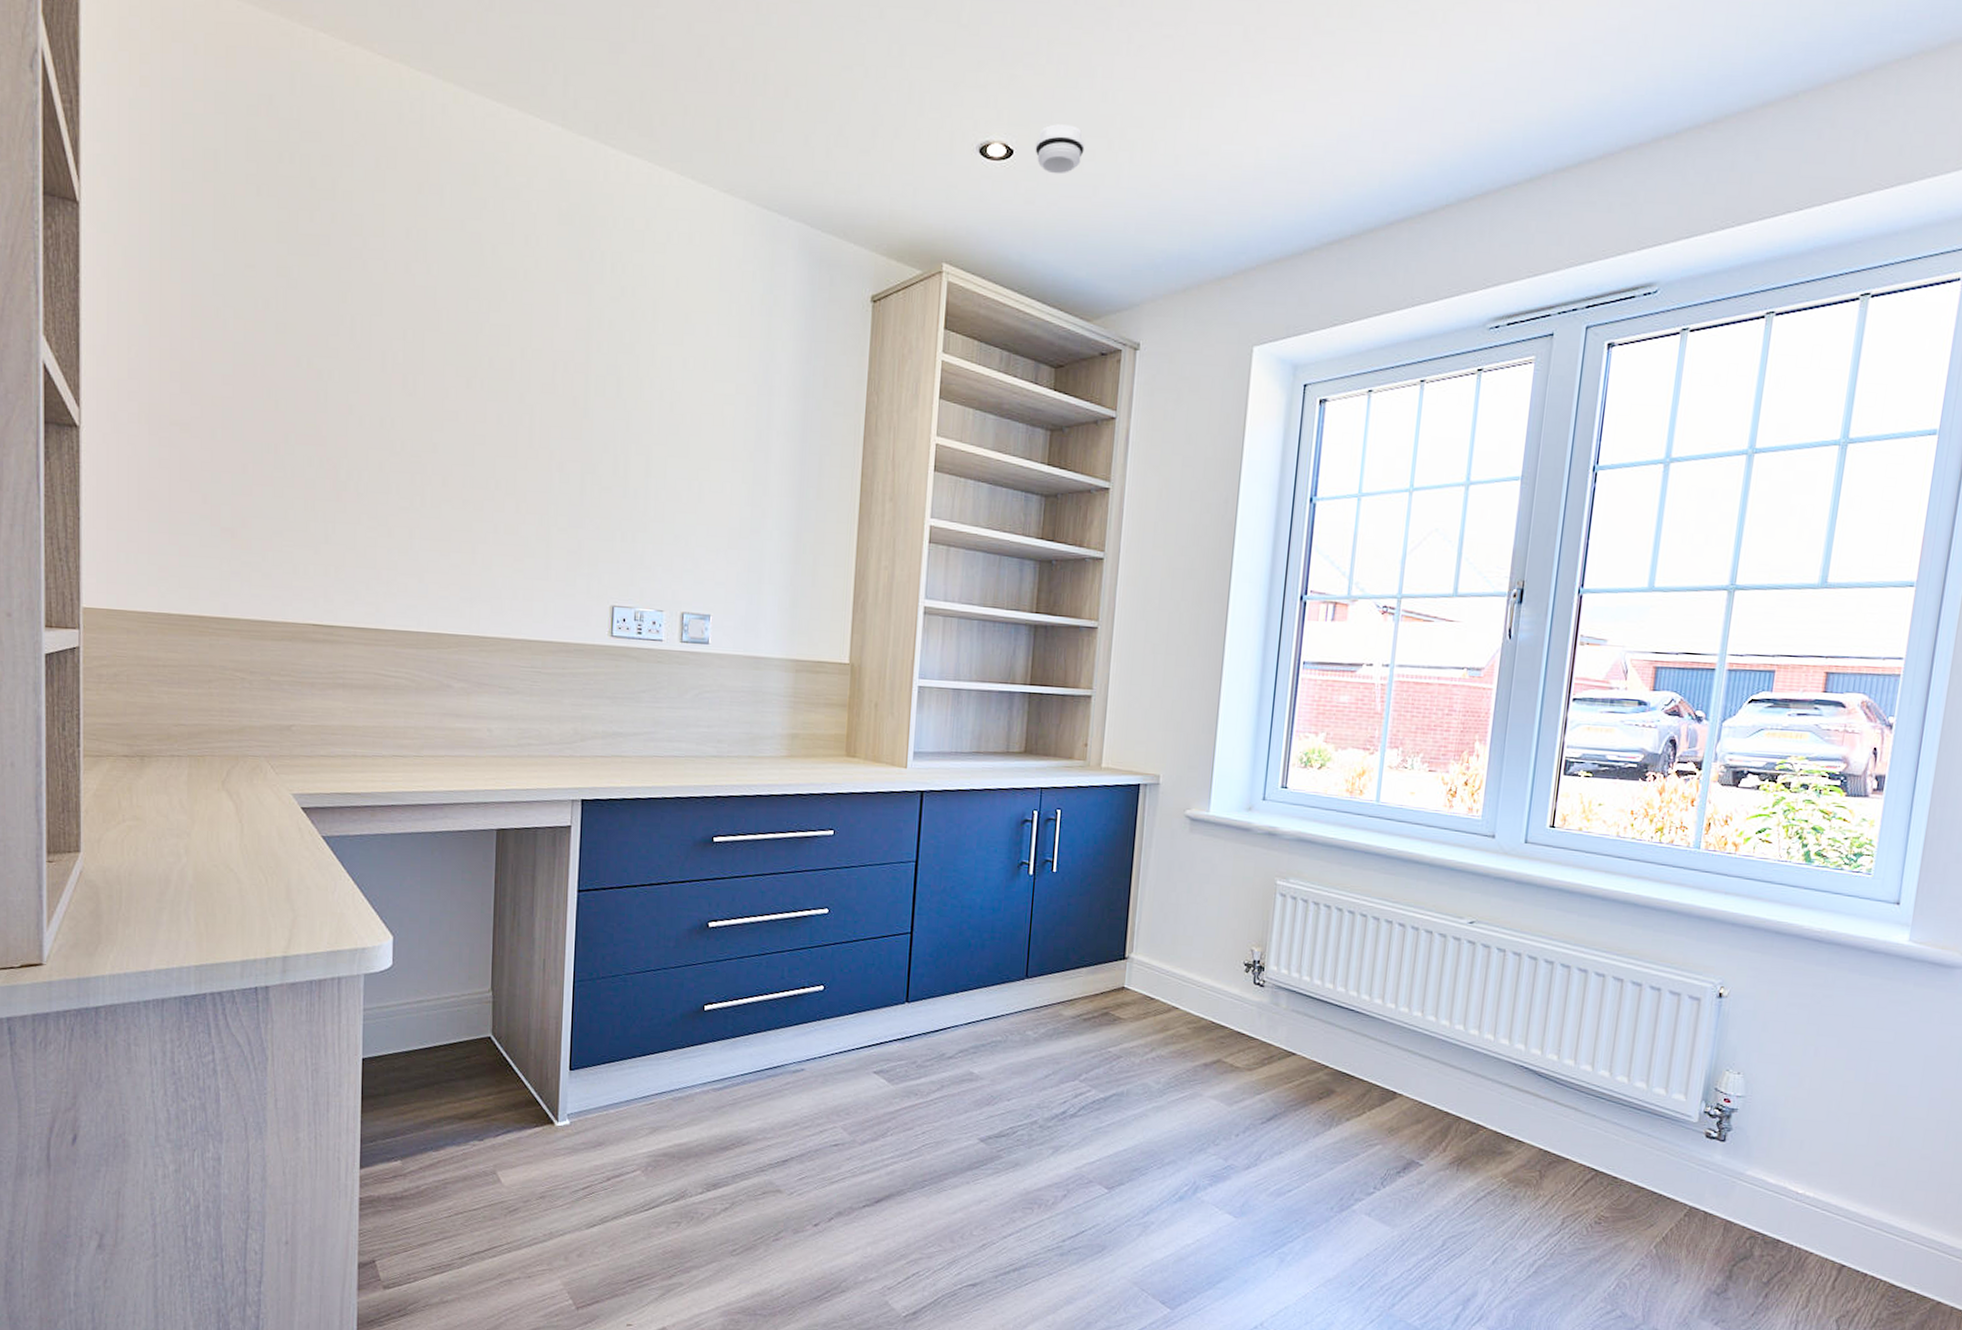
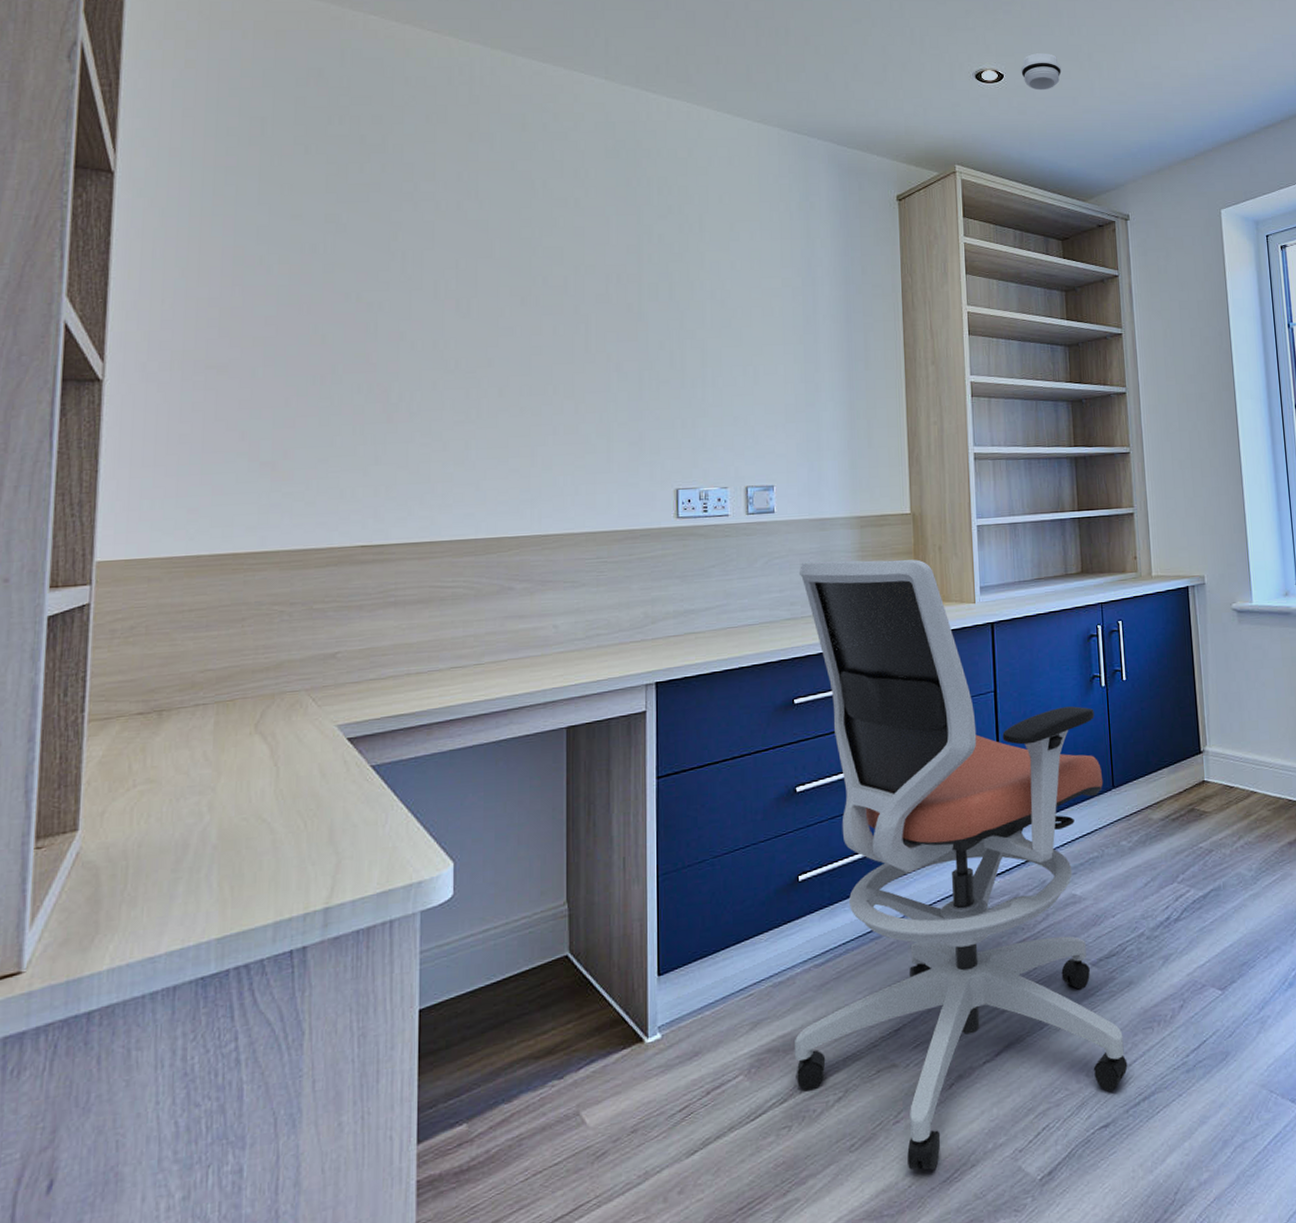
office chair: none [687,699,1018,1286] -> present [794,559,1128,1170]

